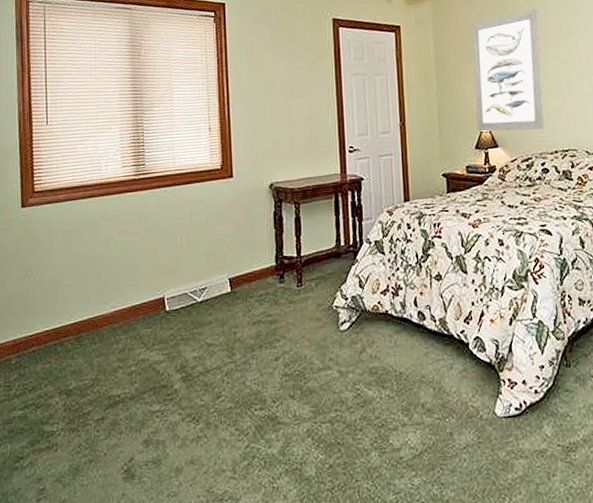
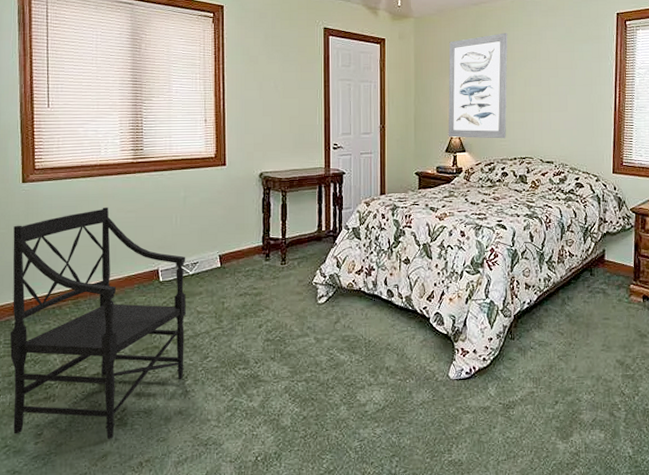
armchair: none [10,230,195,494] -> present [10,207,186,439]

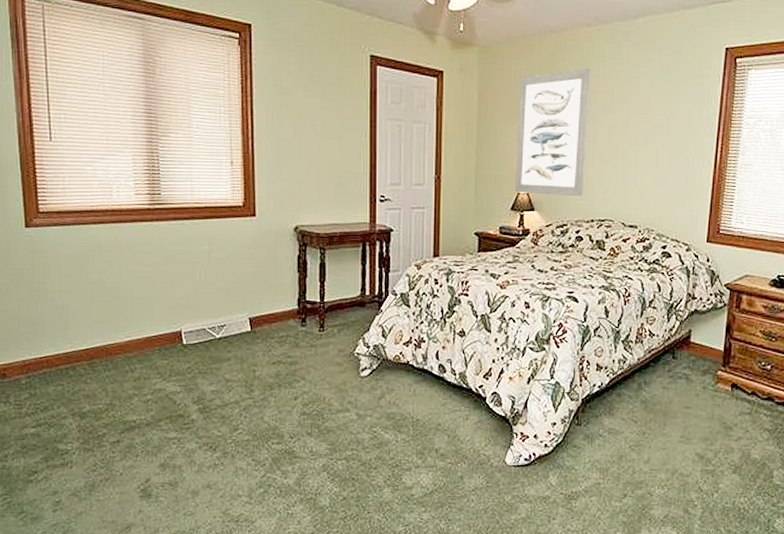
armchair: present [10,207,186,439] -> none [18,259,213,510]

